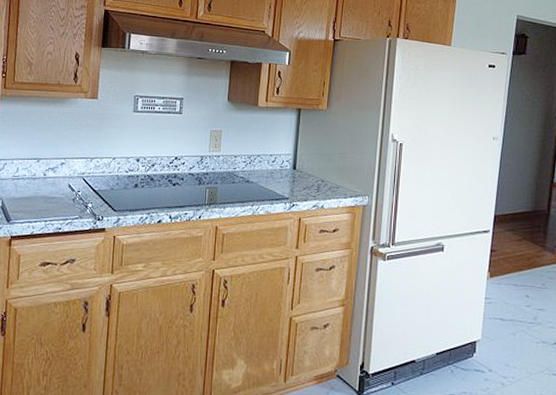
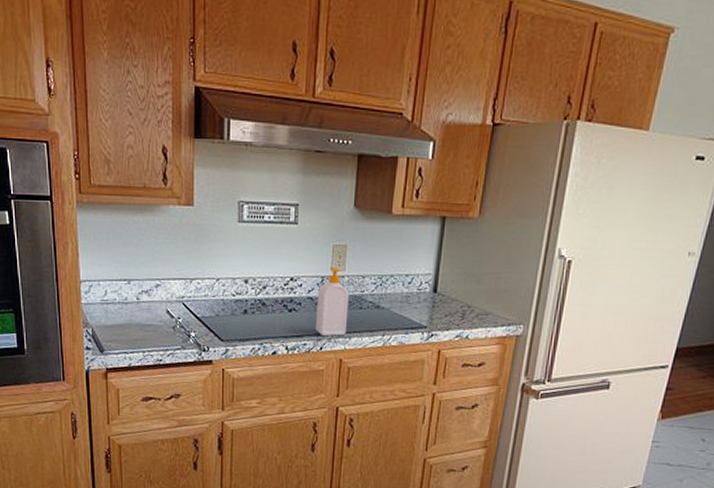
soap bottle: none [195,148,224,206] -> present [316,267,349,336]

